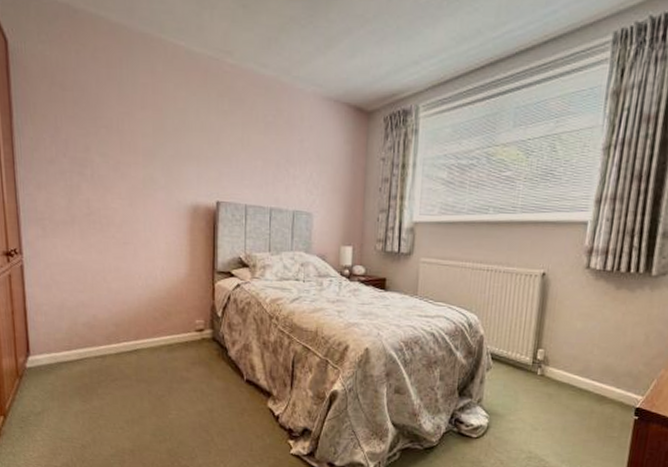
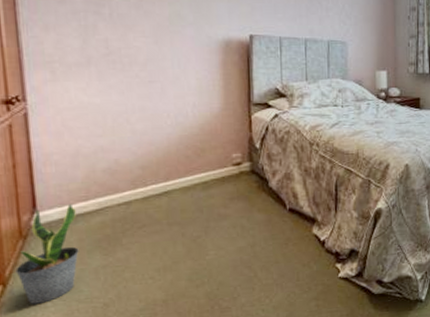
potted plant: none [13,351,63,438] -> present [15,203,79,305]

